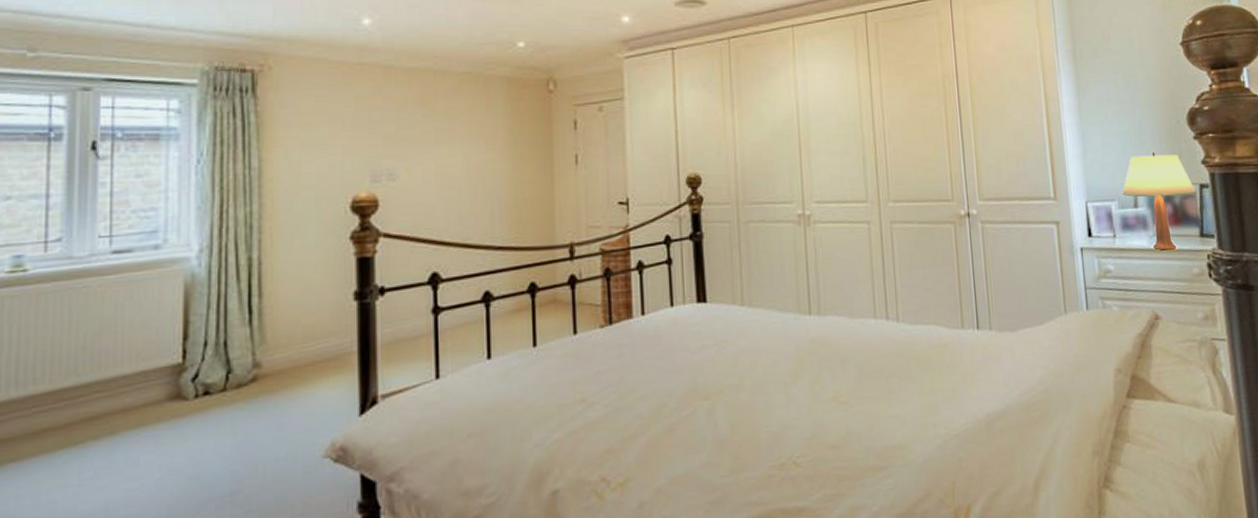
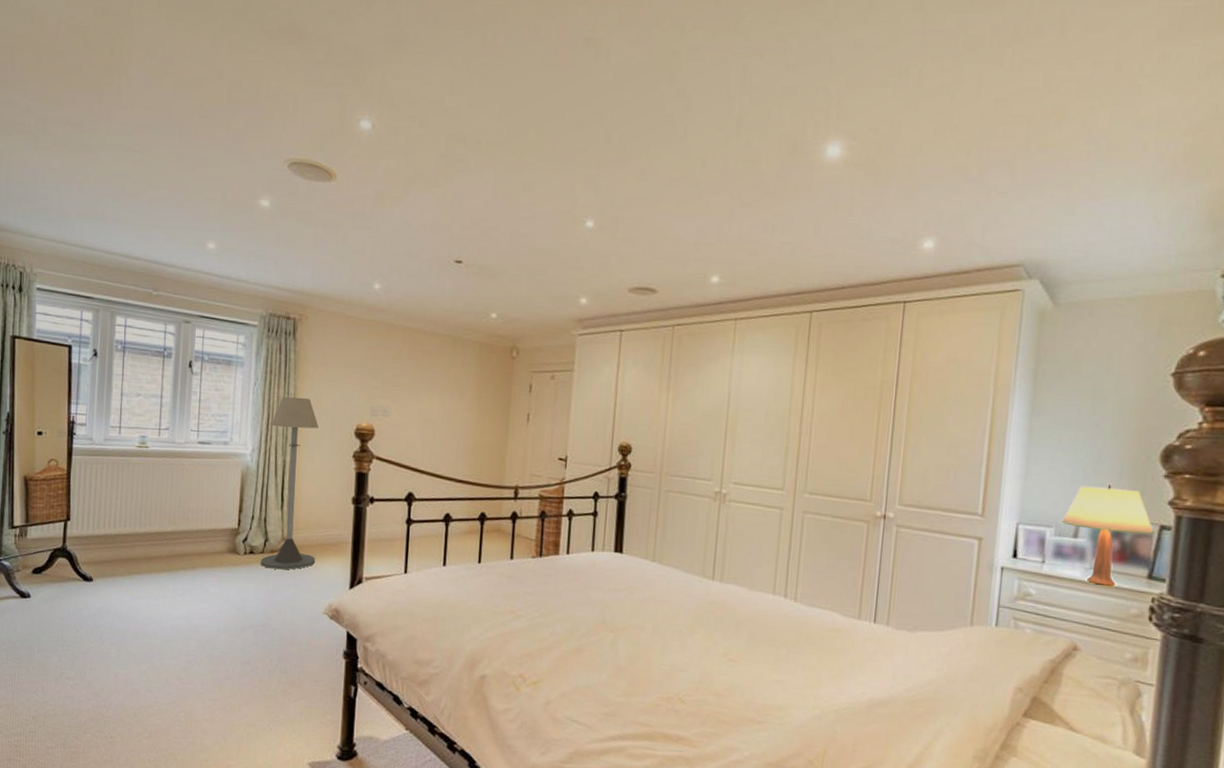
floor lamp: none [221,170,305,411] -> present [260,396,319,570]

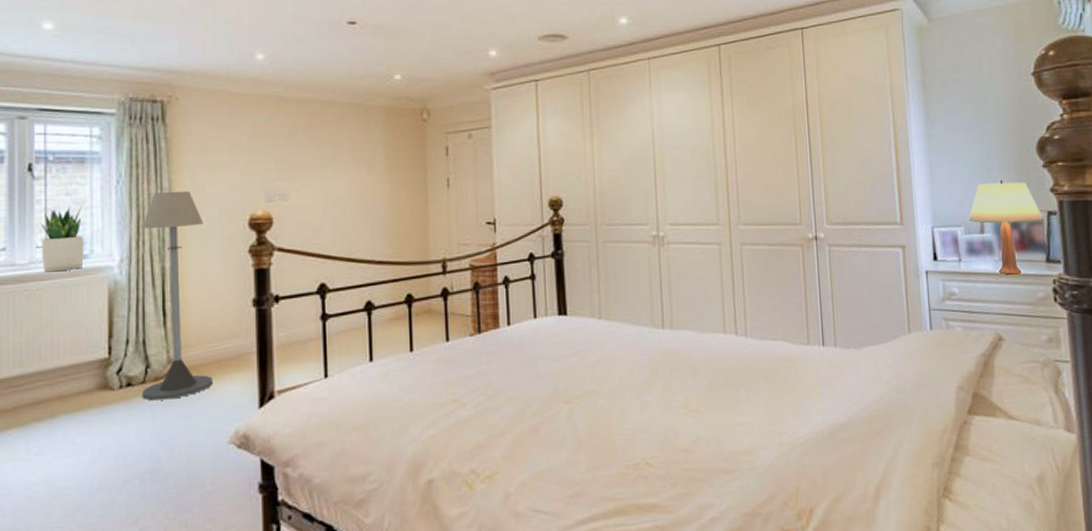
planter: none [194,399,228,453] -> present [40,205,84,272]

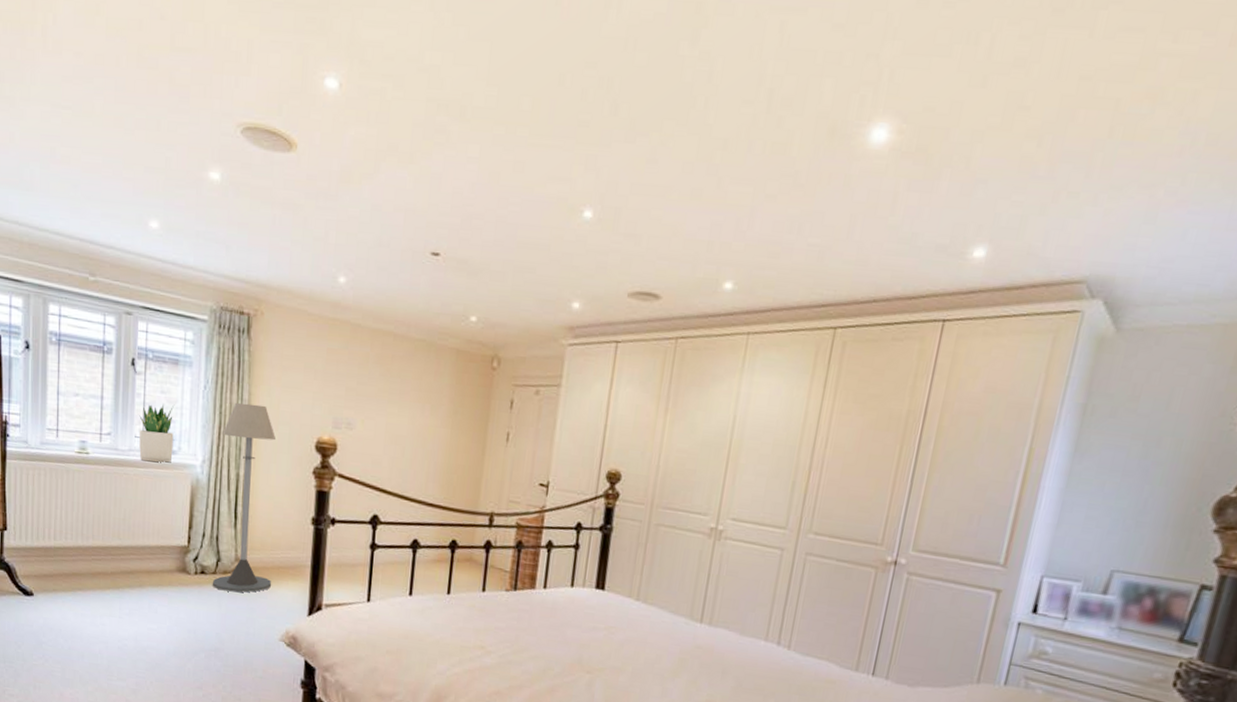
table lamp: present [968,178,1045,275] -> none [1091,536,1194,648]

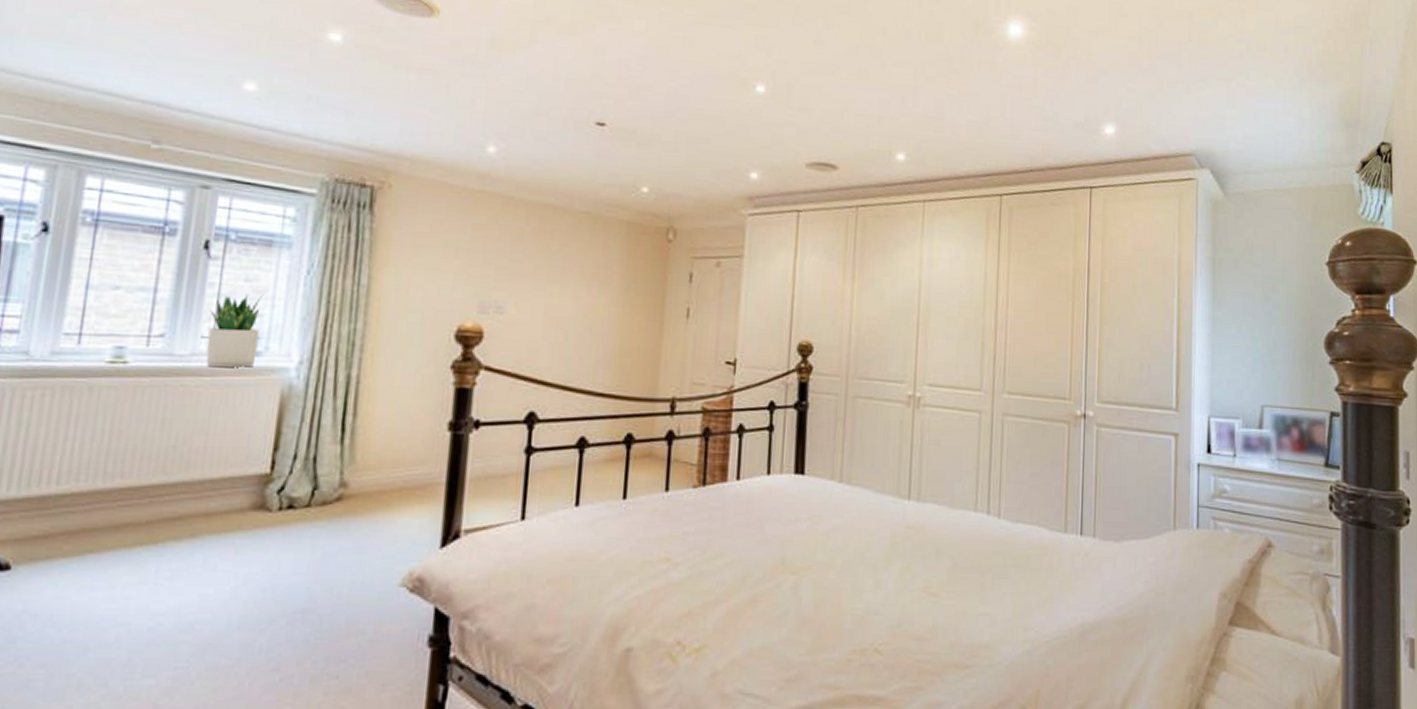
floor lamp: present [212,402,275,593] -> none [303,288,403,529]

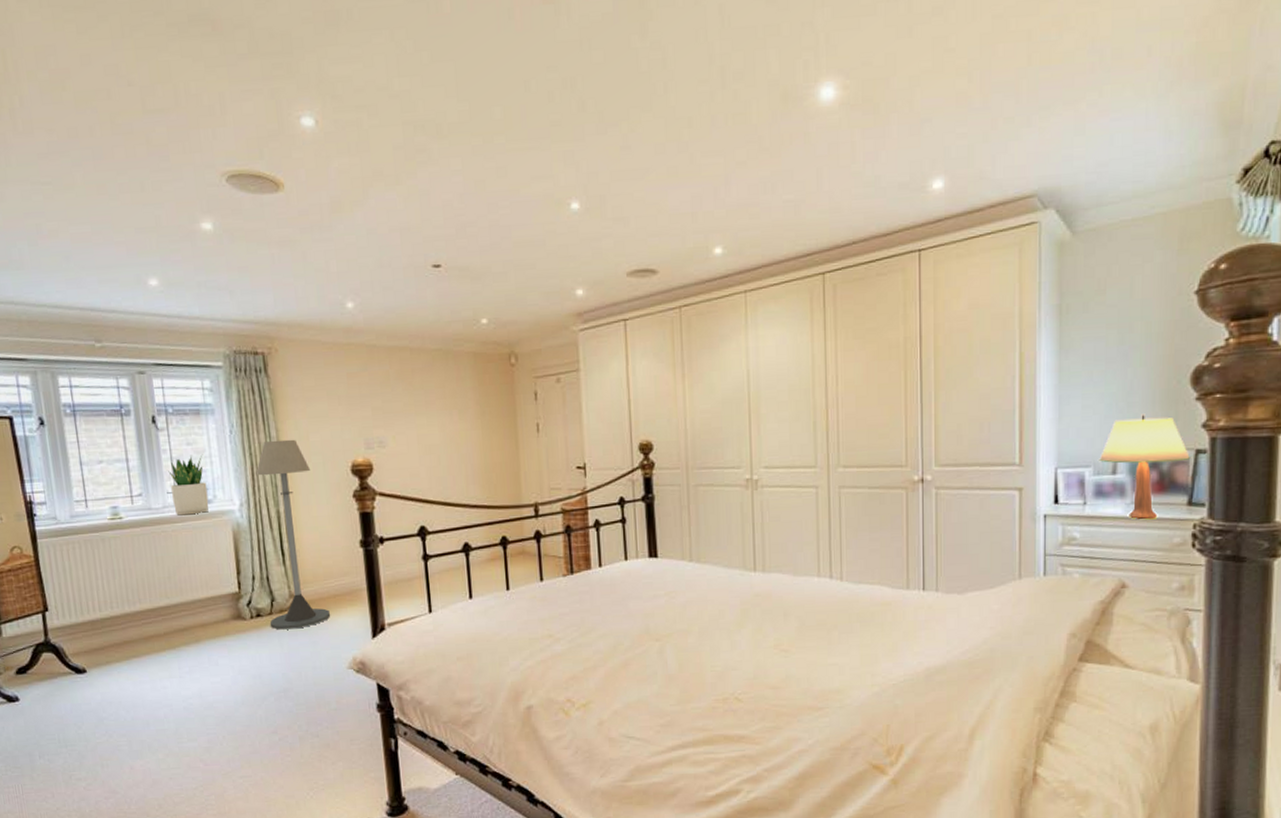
floor lamp: none [303,288,403,529] -> present [256,439,330,630]
table lamp: none [1247,372,1327,477] -> present [1099,414,1191,519]

